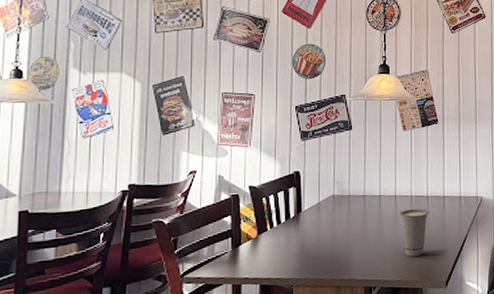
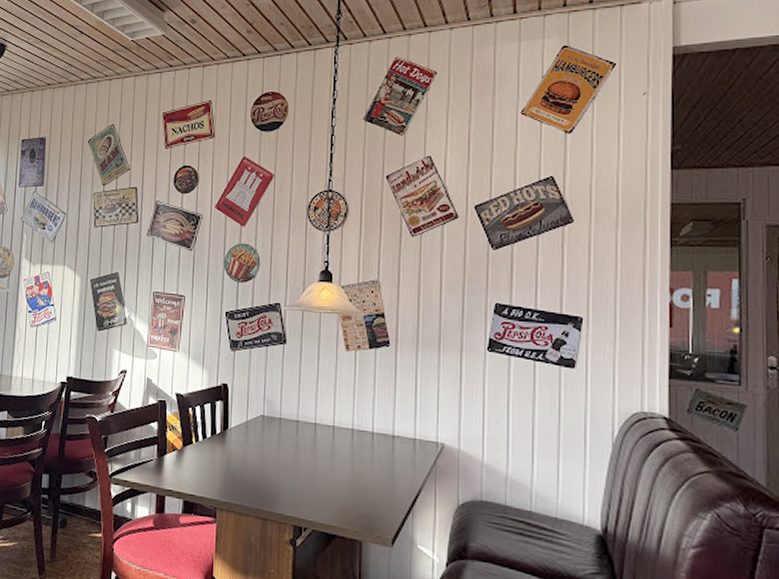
cup: present [400,208,429,257] -> none [338,445,374,502]

